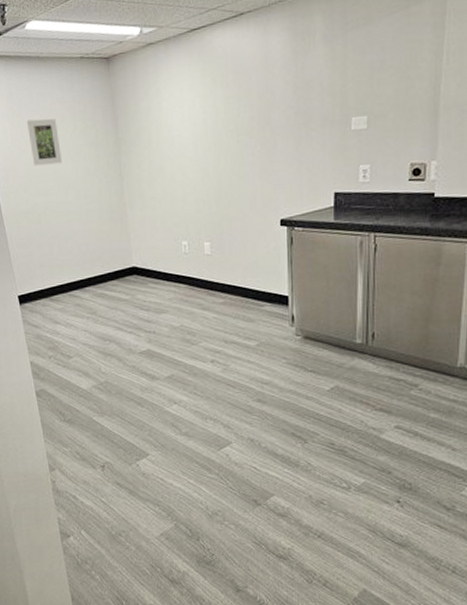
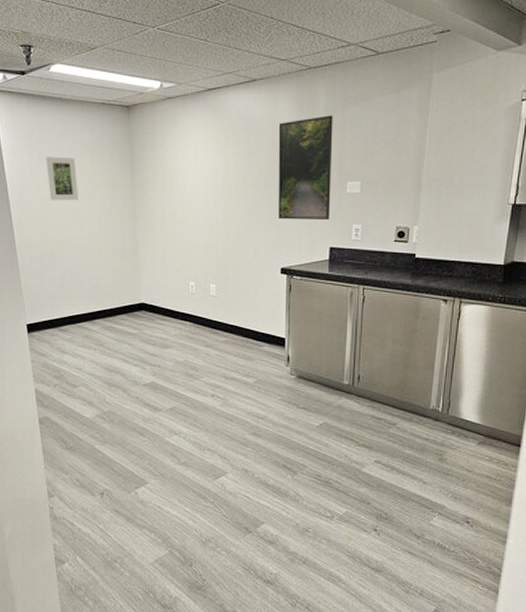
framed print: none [270,43,334,166] -> present [278,115,333,220]

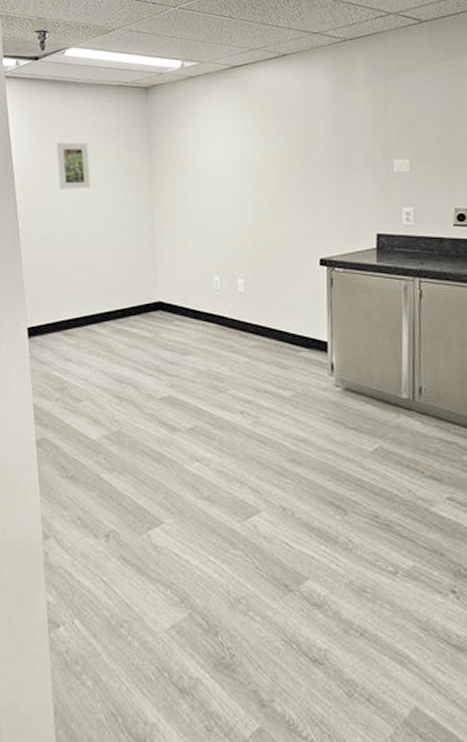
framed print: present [278,115,333,220] -> none [312,88,376,204]

